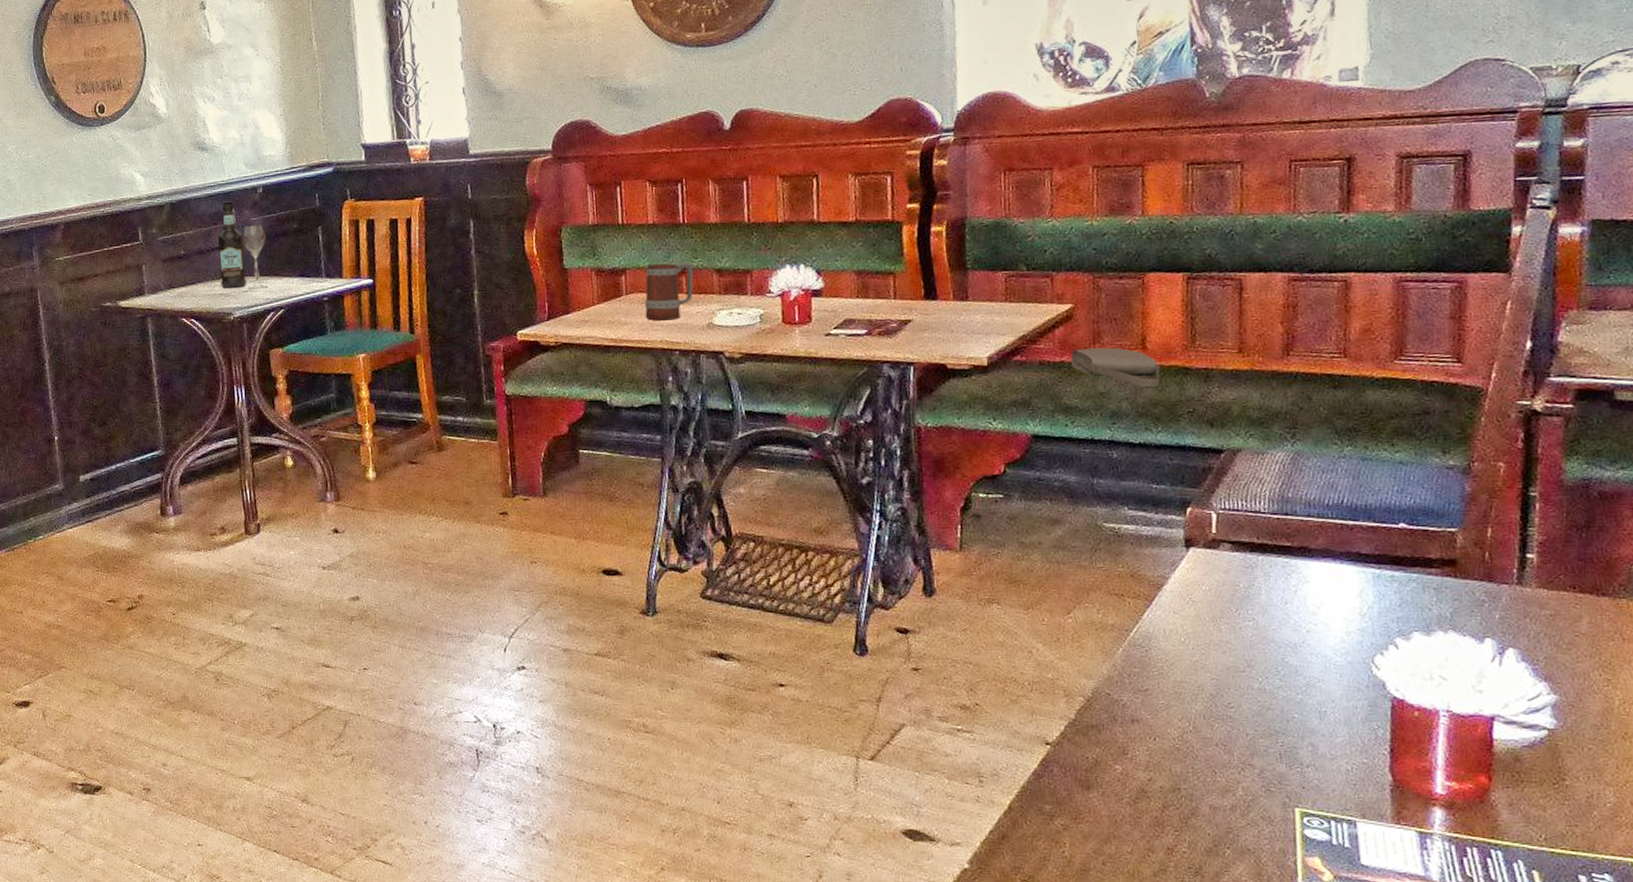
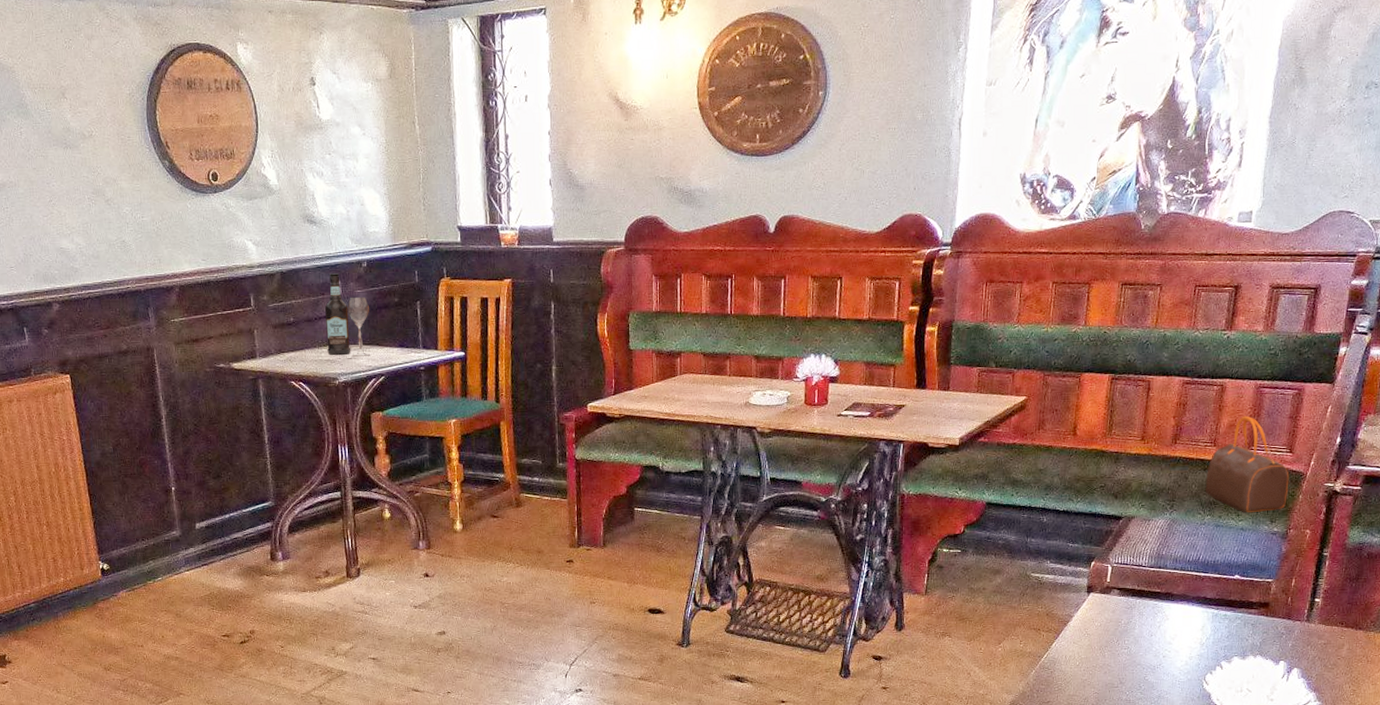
beer mug: present [644,261,693,321] -> none [695,348,736,399]
shoulder bag: present [1071,347,1161,388] -> none [1021,433,1084,467]
handbag: none [1337,317,1463,442] -> present [1205,415,1289,513]

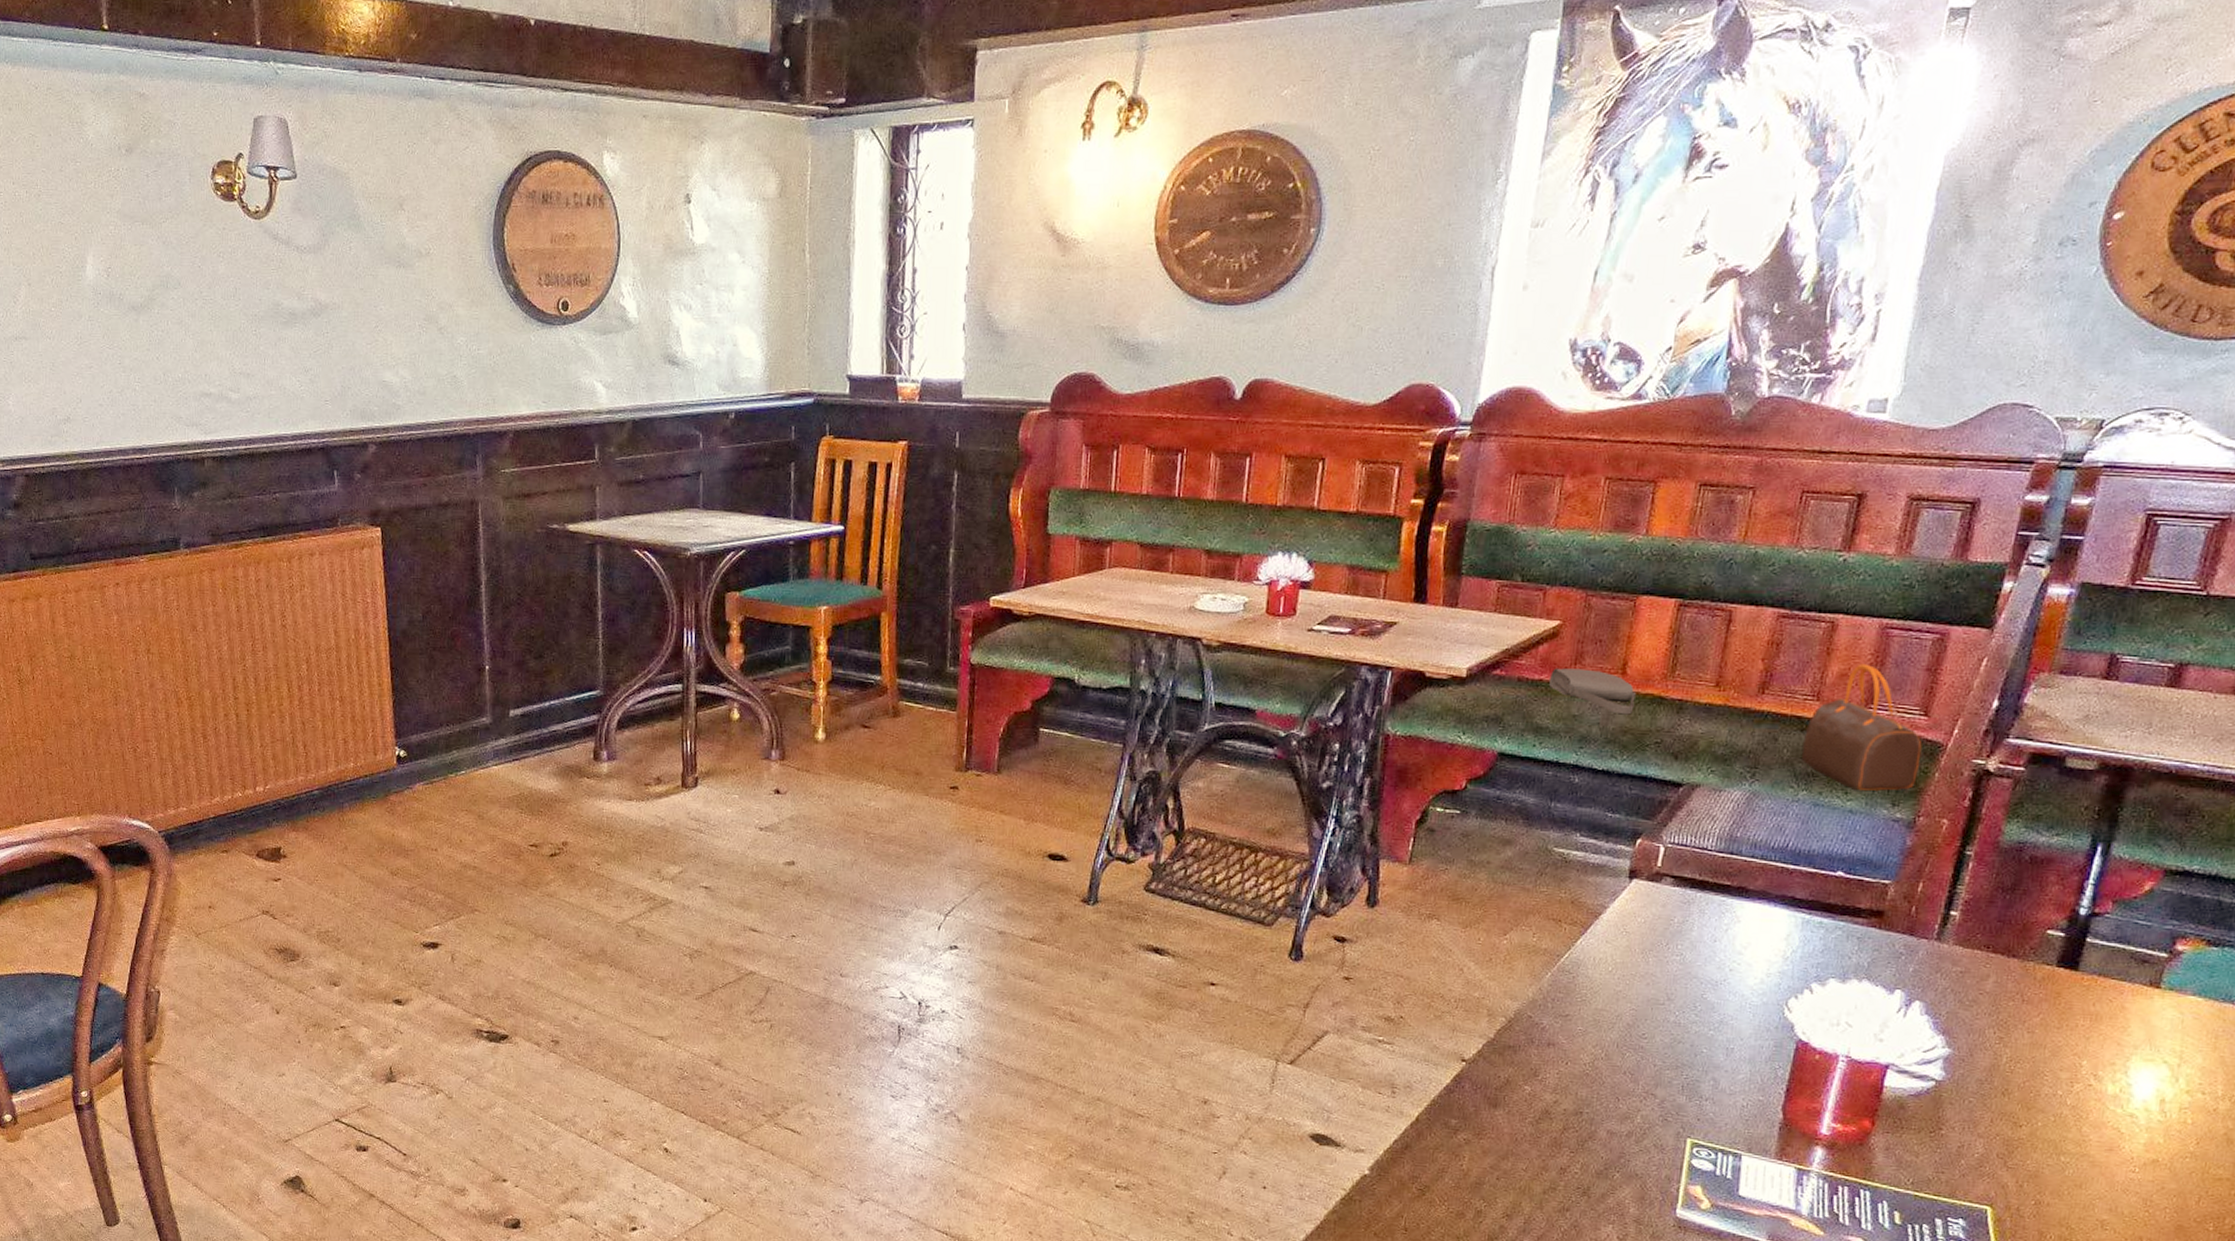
root beer: present [324,273,351,356] -> none [680,425,709,523]
wineglass: present [347,296,371,358] -> none [707,453,734,526]
shoulder bag: none [1021,433,1084,467] -> present [1549,668,1636,715]

